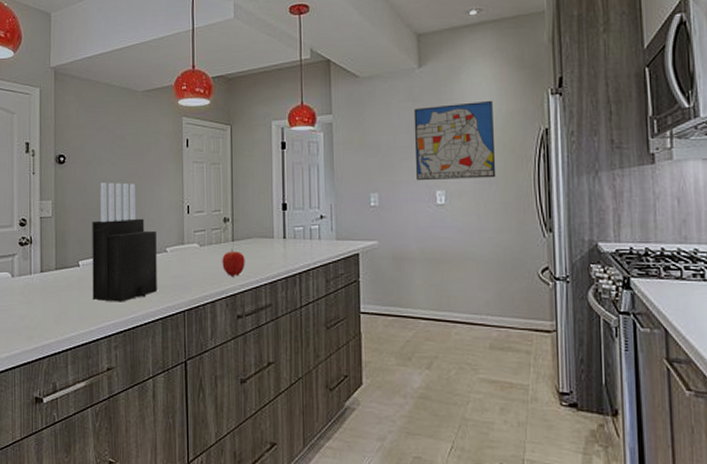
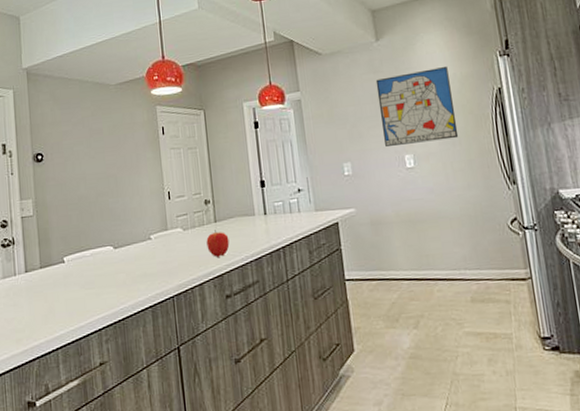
knife block: present [92,182,157,302] -> none [74,175,145,296]

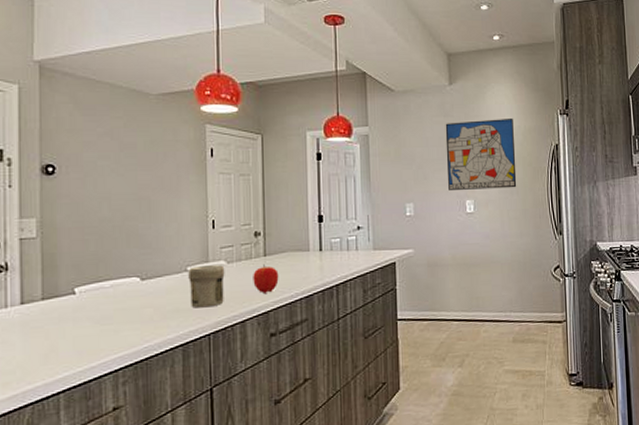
jar: none [151,232,183,273] -> present [188,265,225,308]

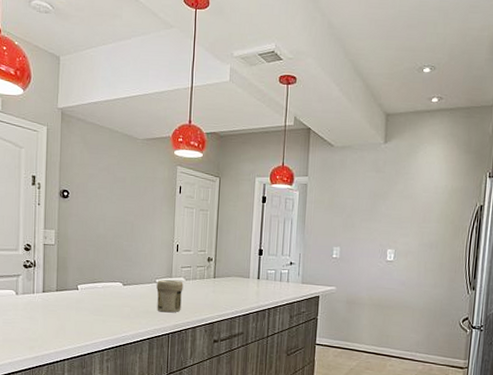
apple: present [253,264,279,293] -> none [204,284,224,308]
wall art: present [445,119,517,190] -> none [373,177,441,243]

